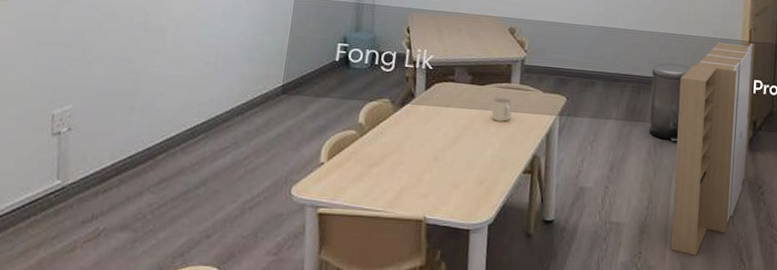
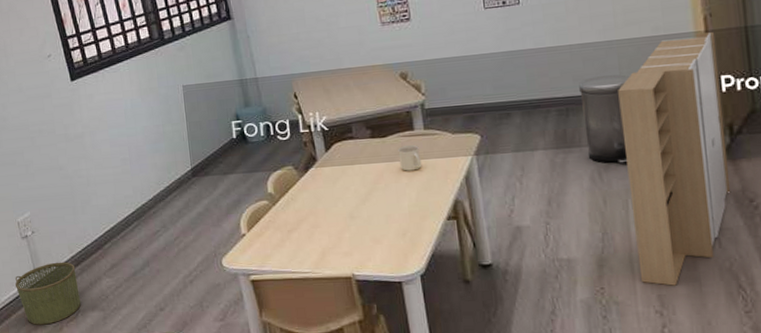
basket: none [25,168,114,243] -> present [15,262,81,325]

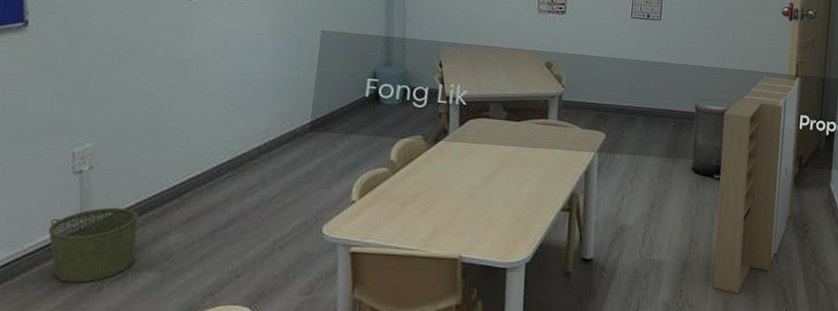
cup: present [398,145,422,171] -> none [527,133,550,159]

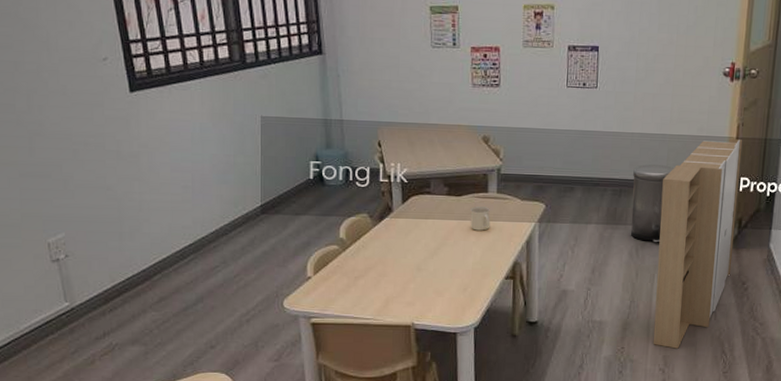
basket: present [47,207,139,283] -> none [38,291,119,357]
cup: none [527,133,550,159] -> present [470,206,491,231]

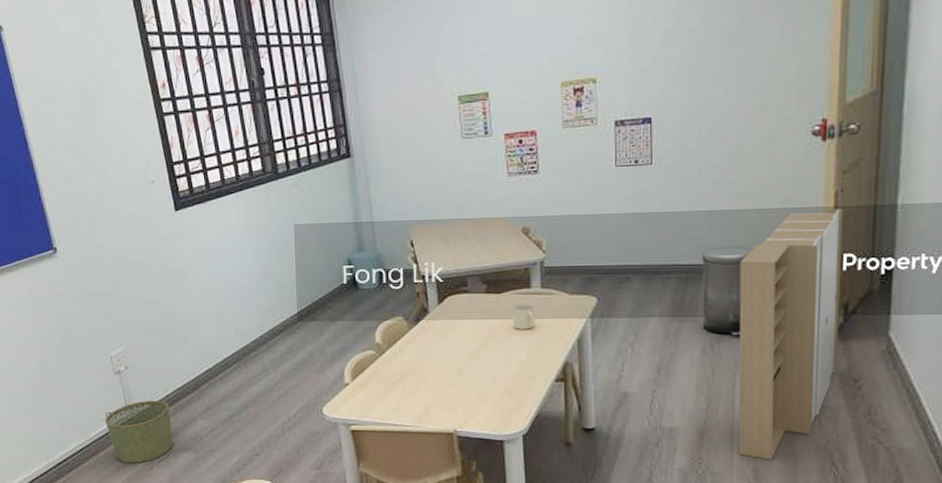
basket: none [38,291,119,357] -> present [104,400,173,463]

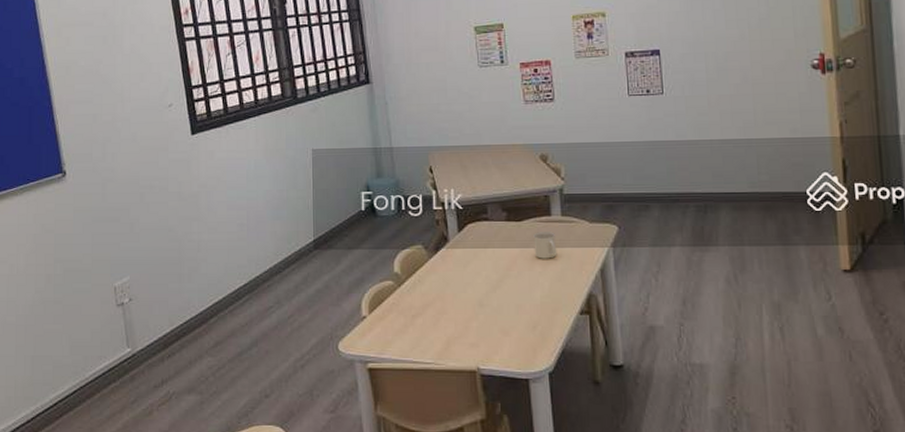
basket: present [104,400,173,463] -> none [103,335,176,407]
pedal bin: present [702,245,754,336] -> none [718,174,768,266]
storage cabinet: present [738,209,844,460] -> none [756,139,862,399]

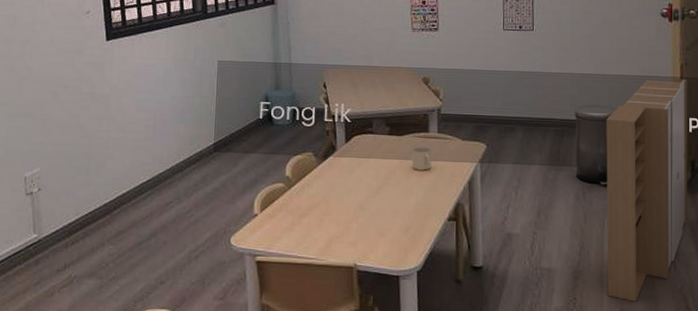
pedal bin: none [718,174,768,266] -> present [575,105,617,185]
storage cabinet: none [756,139,862,399] -> present [606,79,688,302]

